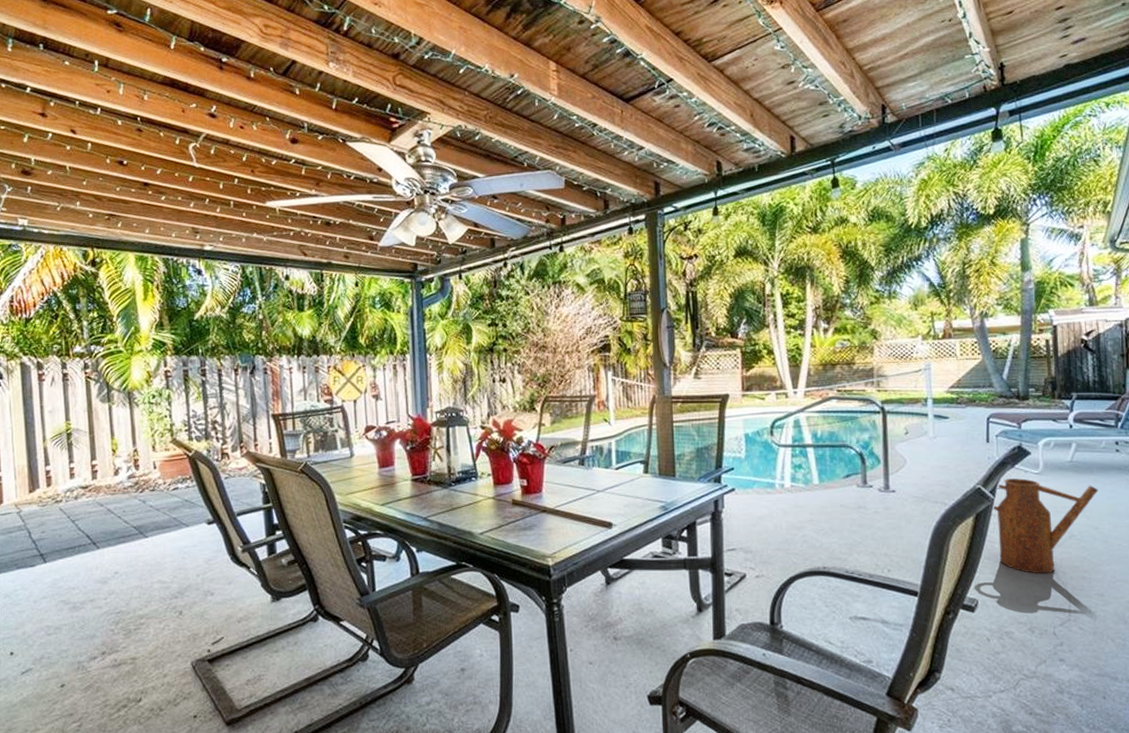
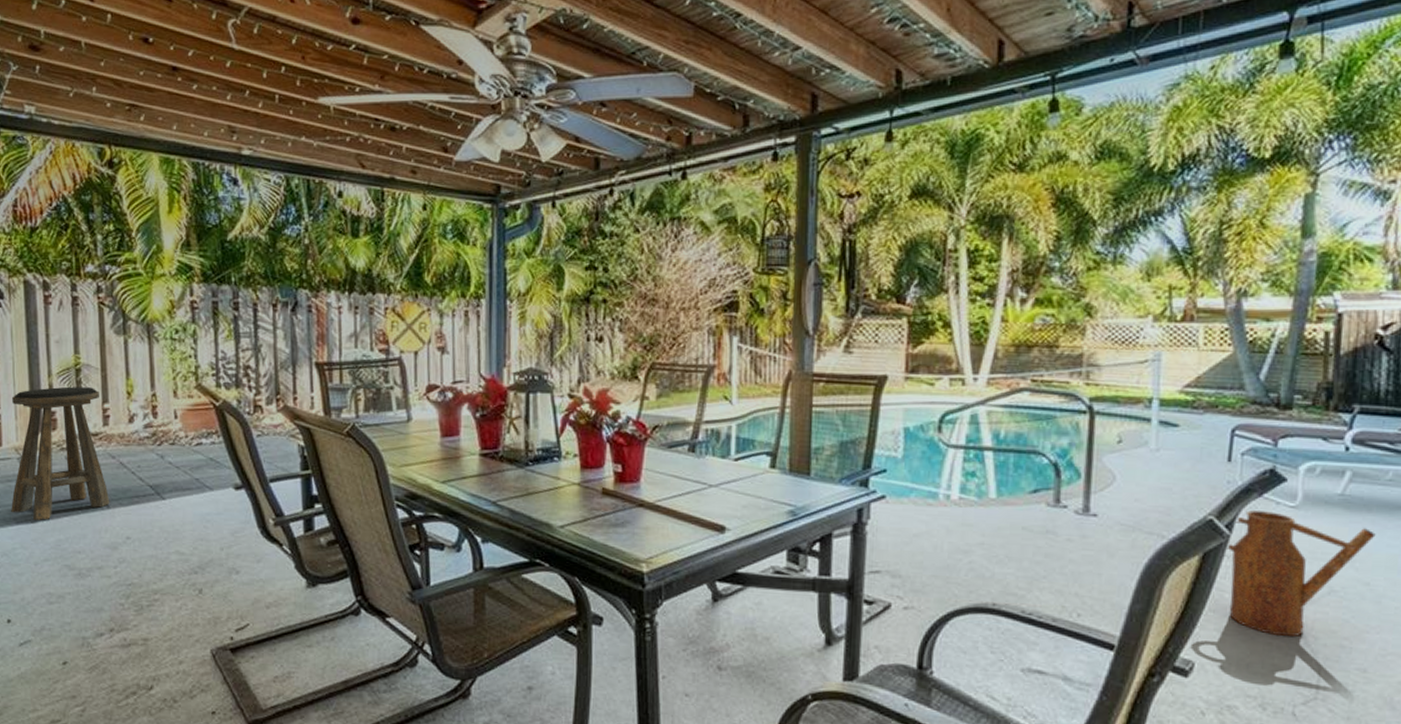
stool: none [12,448,100,564] -> present [11,386,110,520]

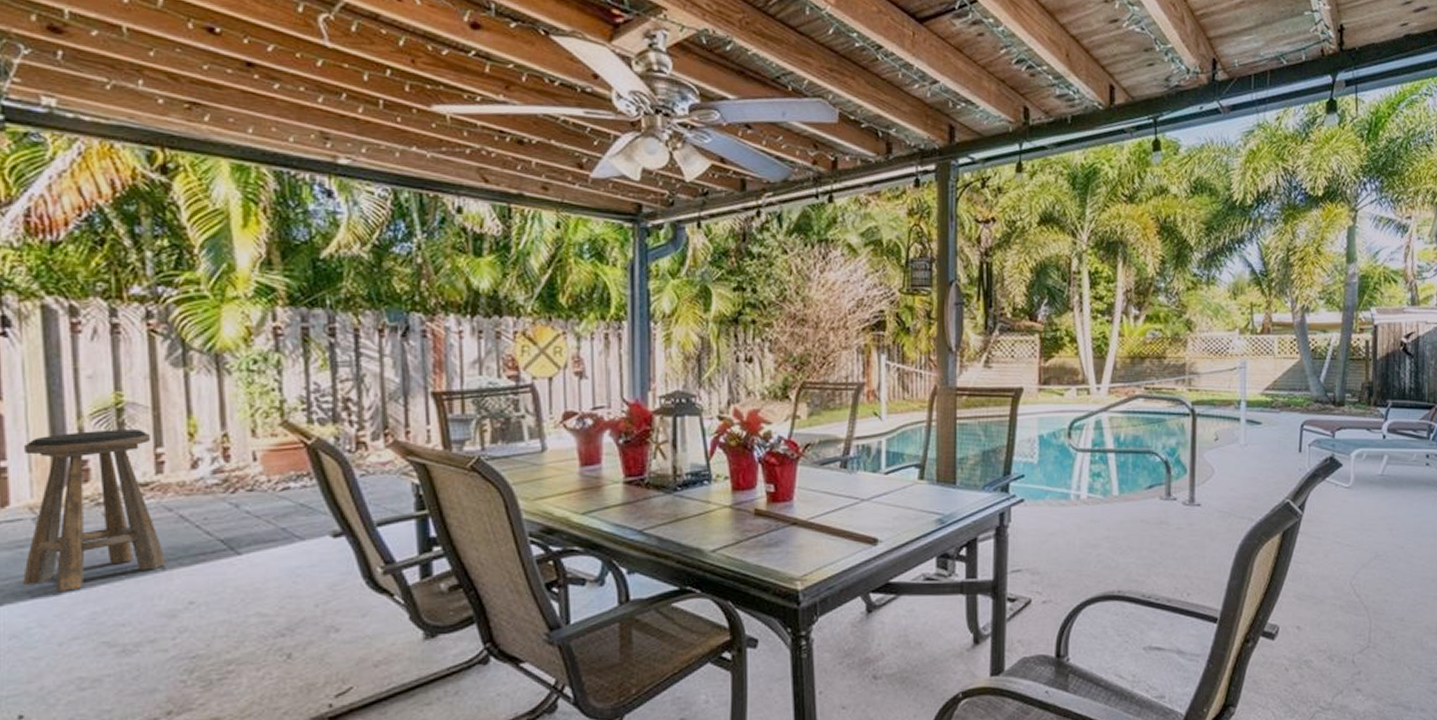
watering can: present [1227,510,1376,638] -> none [1300,492,1406,598]

